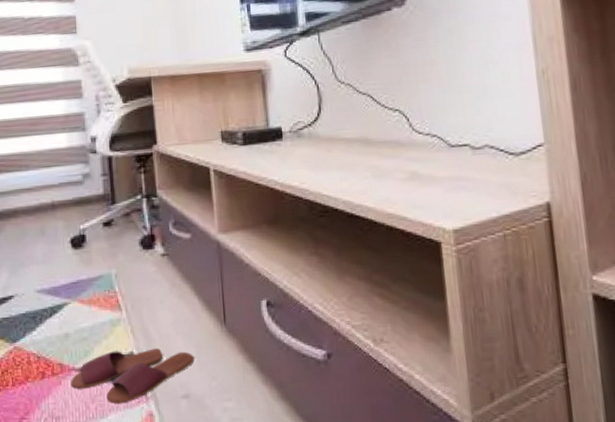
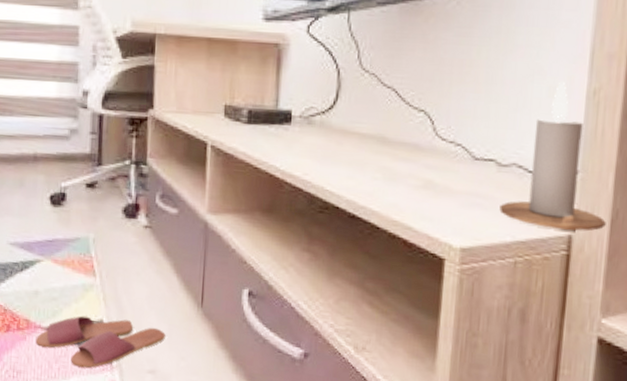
candle: none [481,66,578,199] -> present [499,81,606,232]

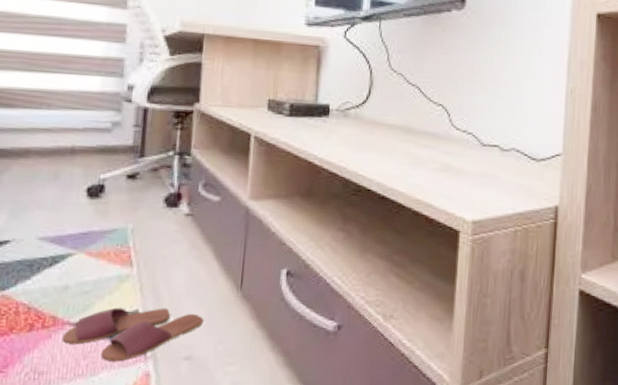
candle: present [499,81,606,232] -> none [502,82,583,203]

